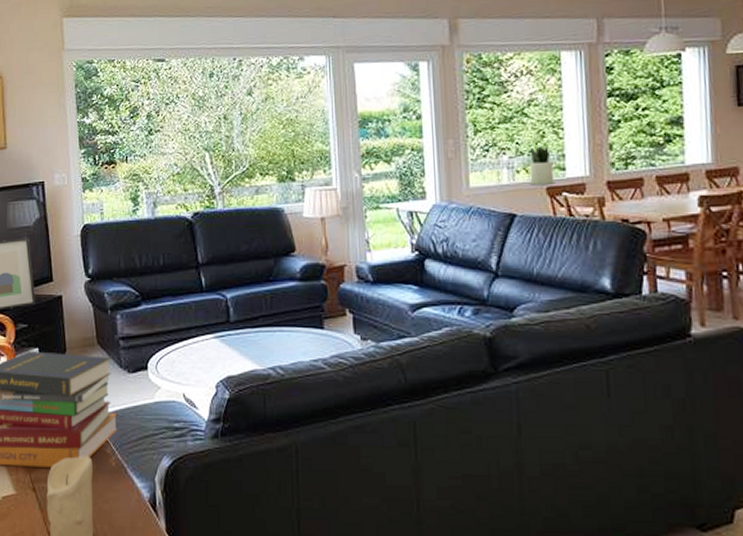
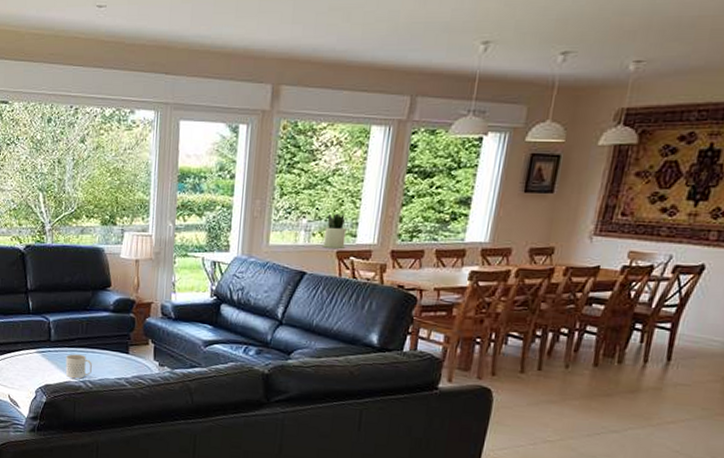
mug: none [249,335,282,366] -> present [65,354,92,379]

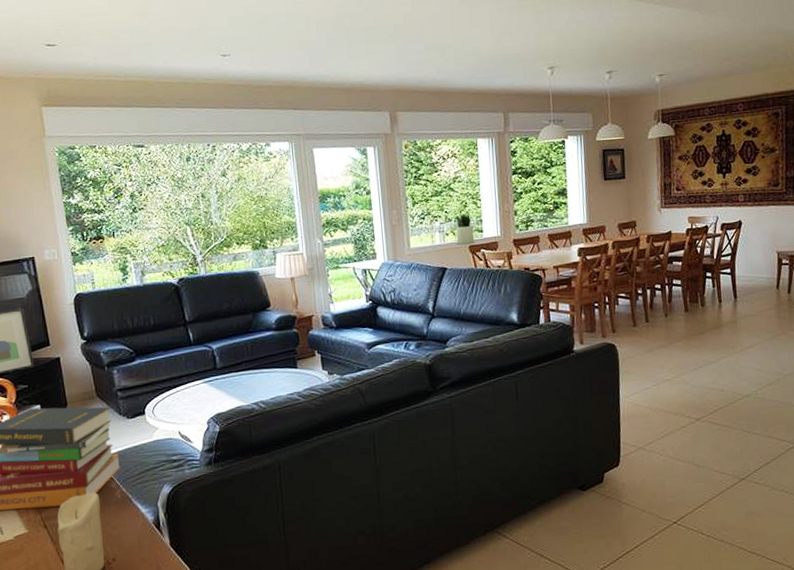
mug: present [65,354,92,379] -> none [235,377,263,403]

